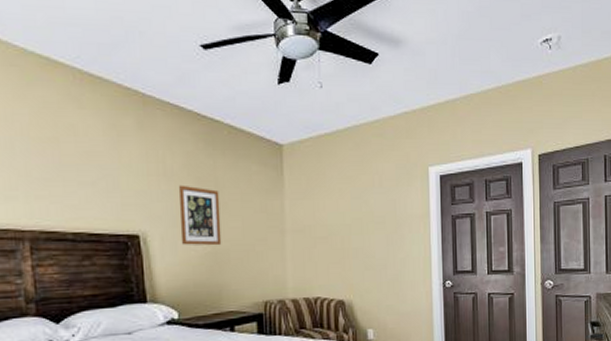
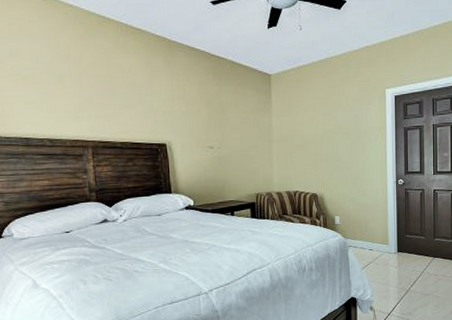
wall art: present [178,185,222,246] -> none [194,106,225,152]

